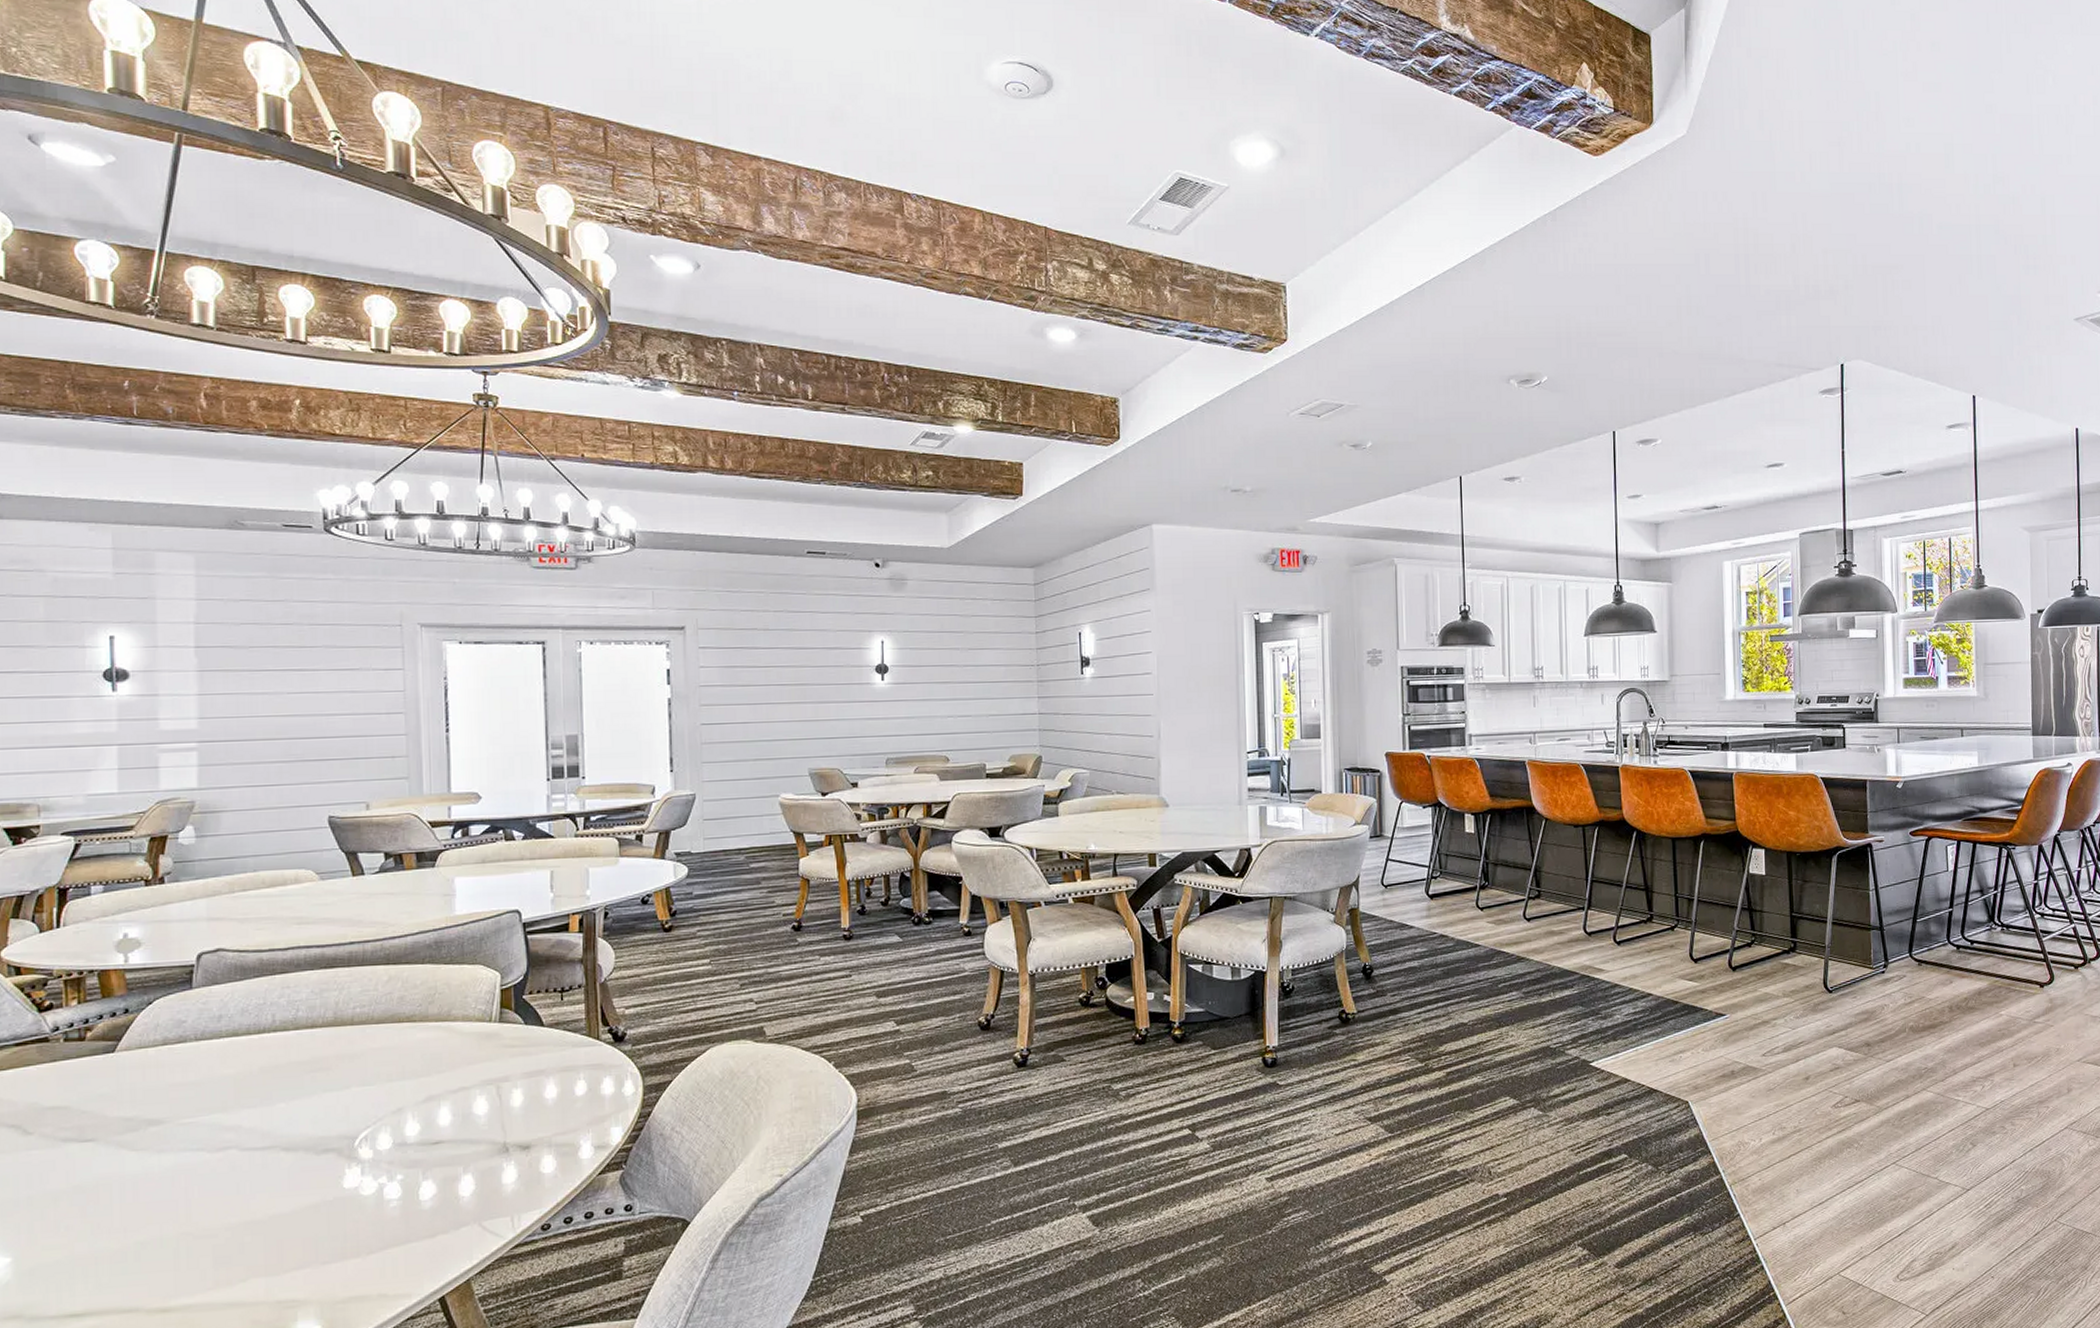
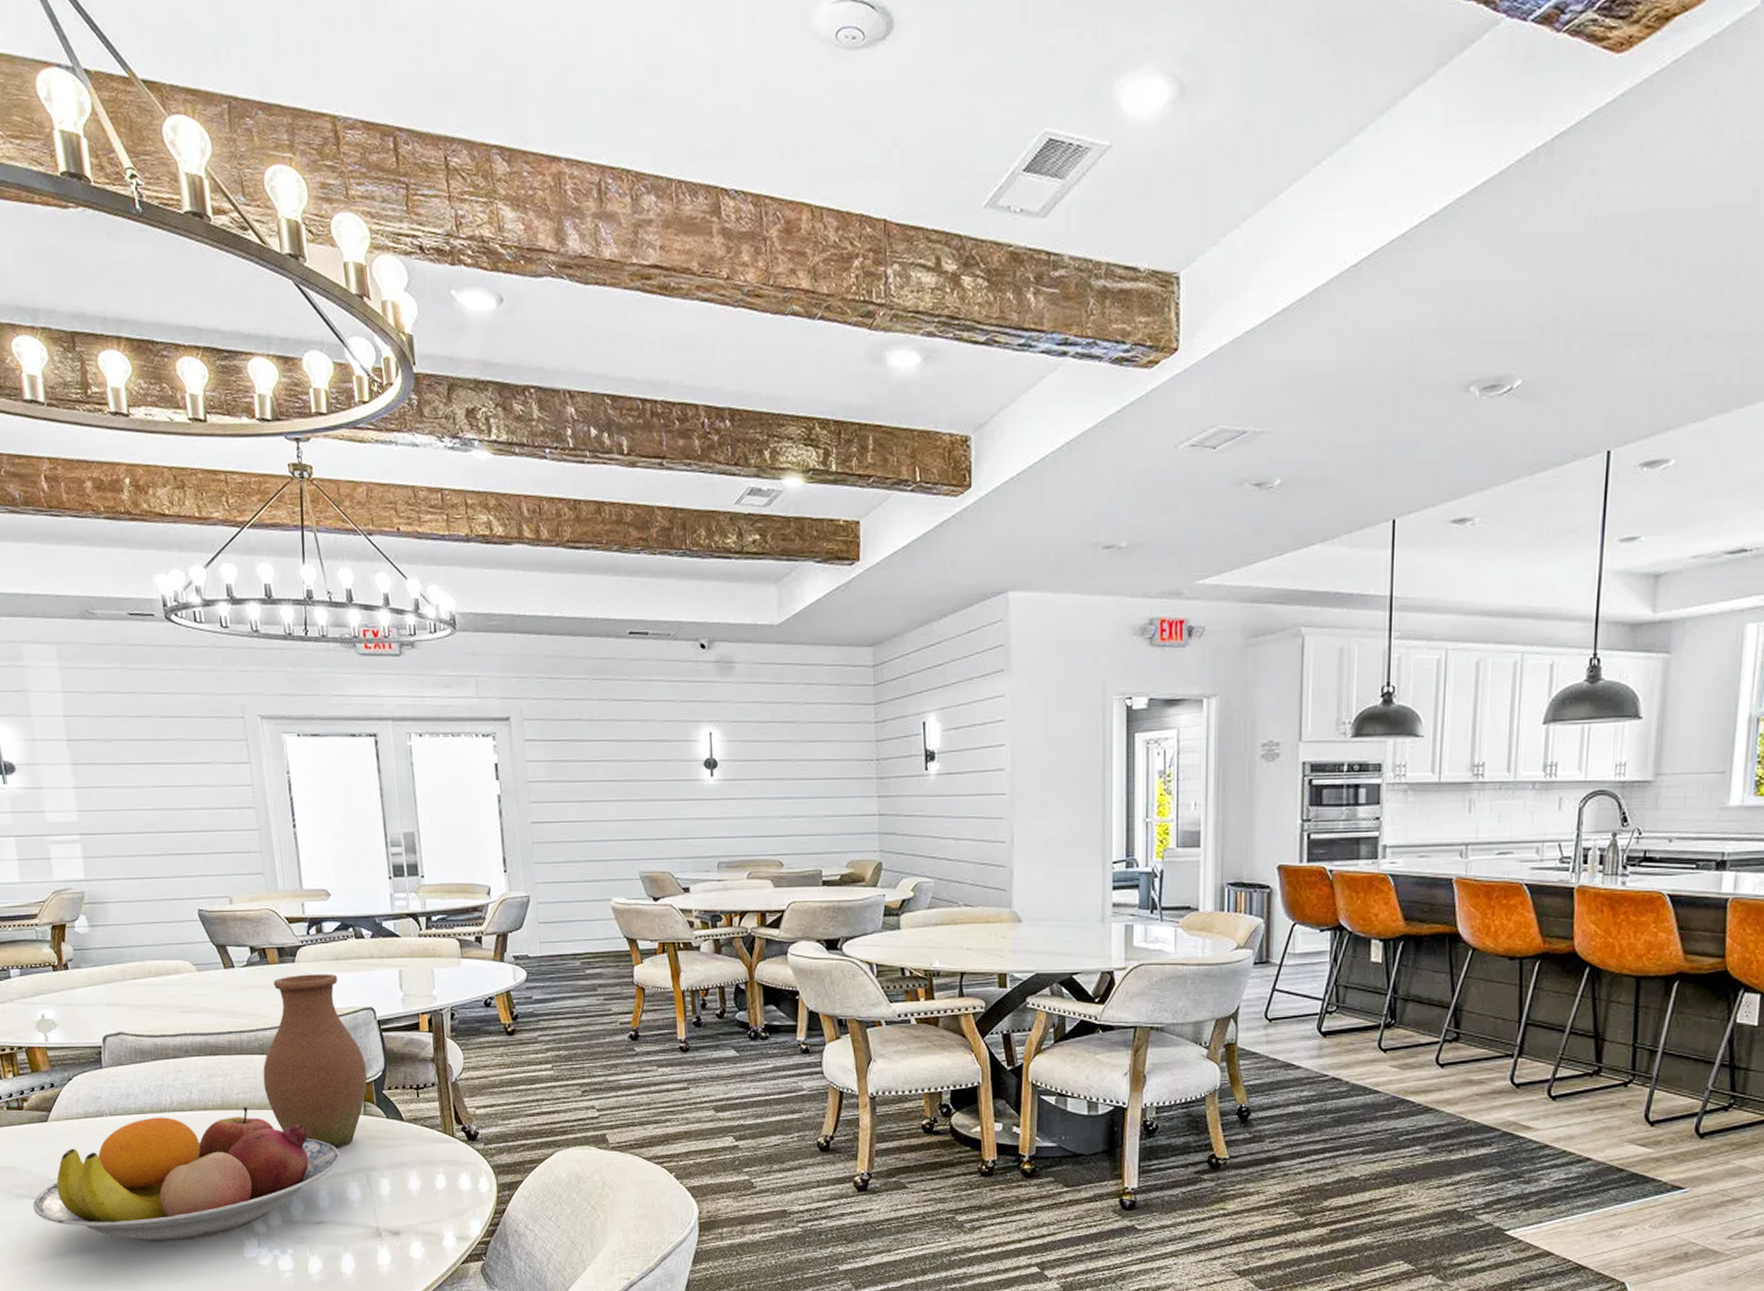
fruit bowl: none [82,1021,468,1181] -> present [32,1106,340,1242]
vase: none [385,877,507,1060] -> present [262,974,368,1148]

